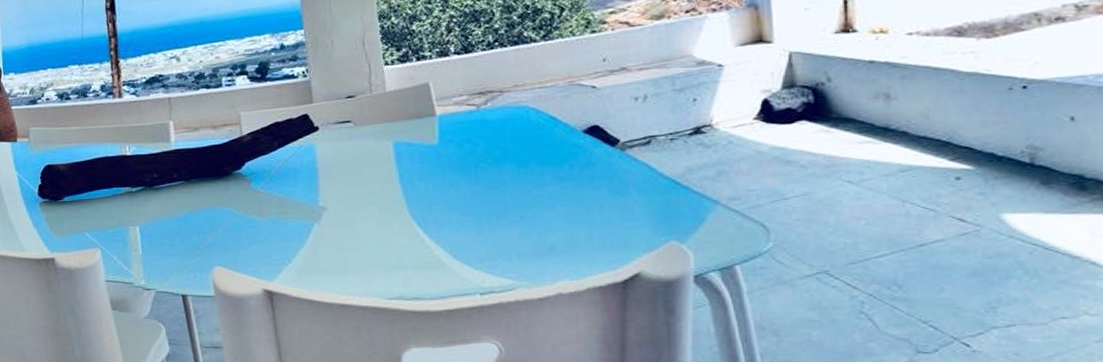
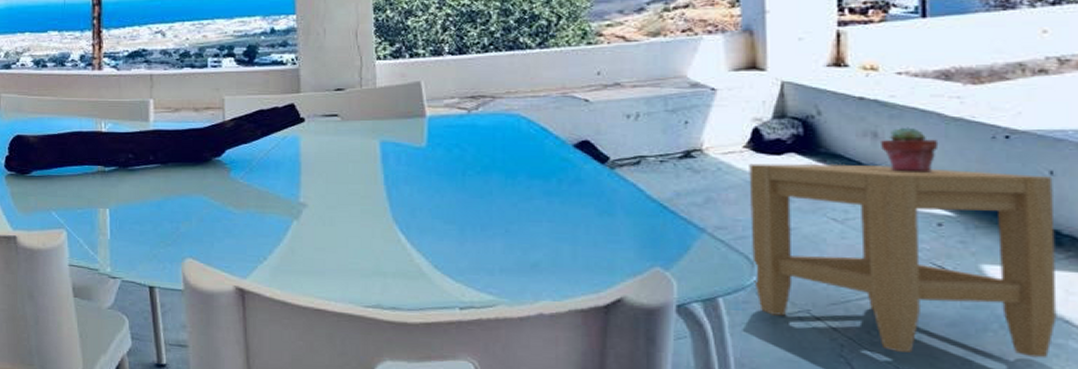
stool: none [760,122,1083,304] -> present [749,163,1057,359]
potted succulent: none [892,86,954,131] -> present [879,127,939,173]

